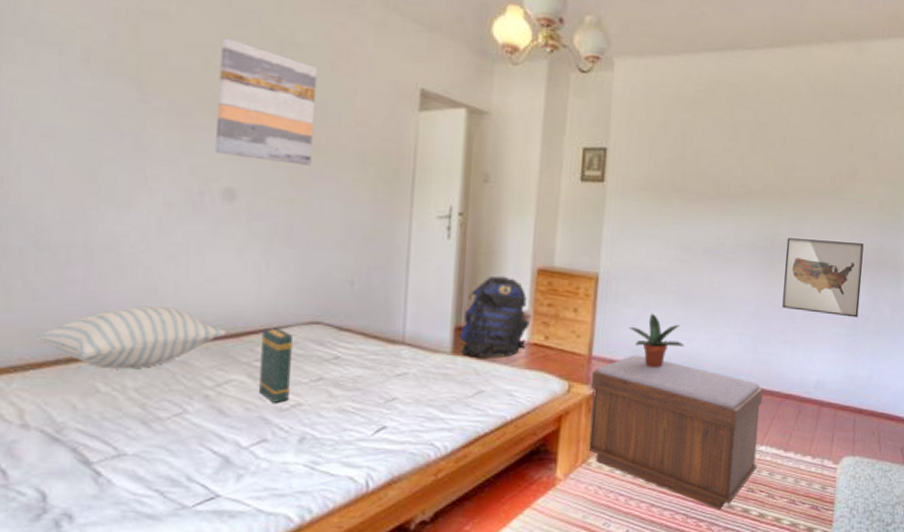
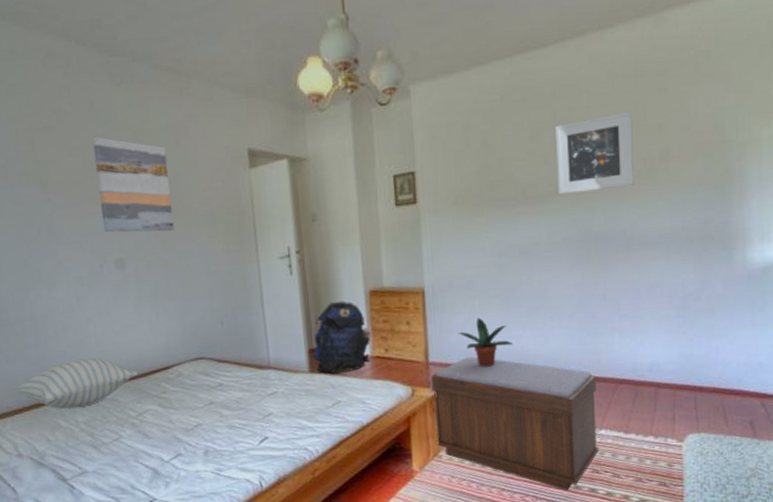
book: present [257,328,294,403] -> none [163,365,192,425]
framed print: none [750,127,828,200] -> present [556,111,634,195]
wall art: present [782,238,864,318] -> none [602,222,688,298]

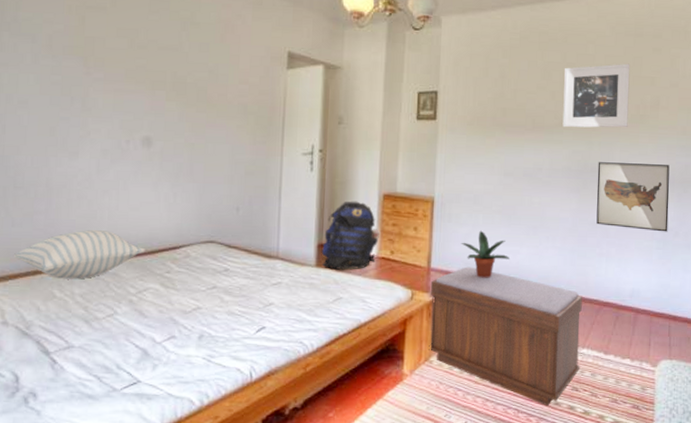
wall art: present [92,136,174,233] -> none [138,21,211,117]
wall art: none [602,222,688,298] -> present [596,162,670,232]

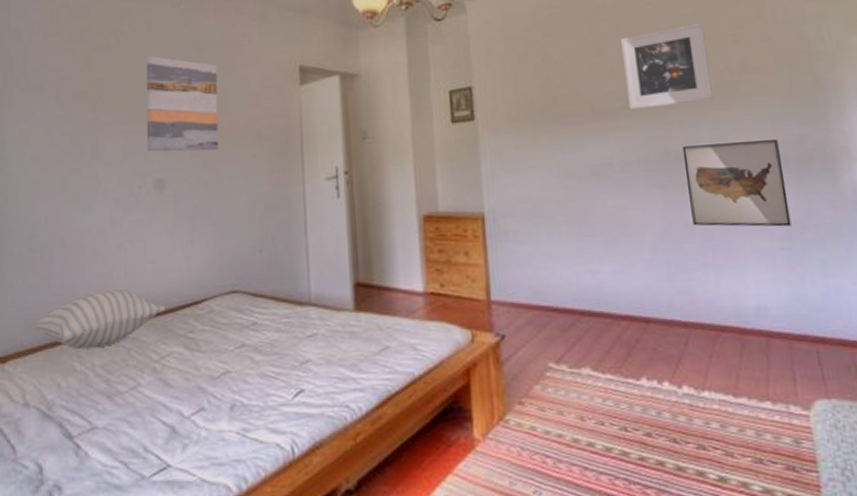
wall art: none [138,21,211,117] -> present [146,55,220,152]
backpack: present [321,201,381,270] -> none [358,227,426,313]
bench: present [429,266,582,407] -> none [493,294,704,474]
potted plant: present [460,230,510,278] -> none [523,248,588,308]

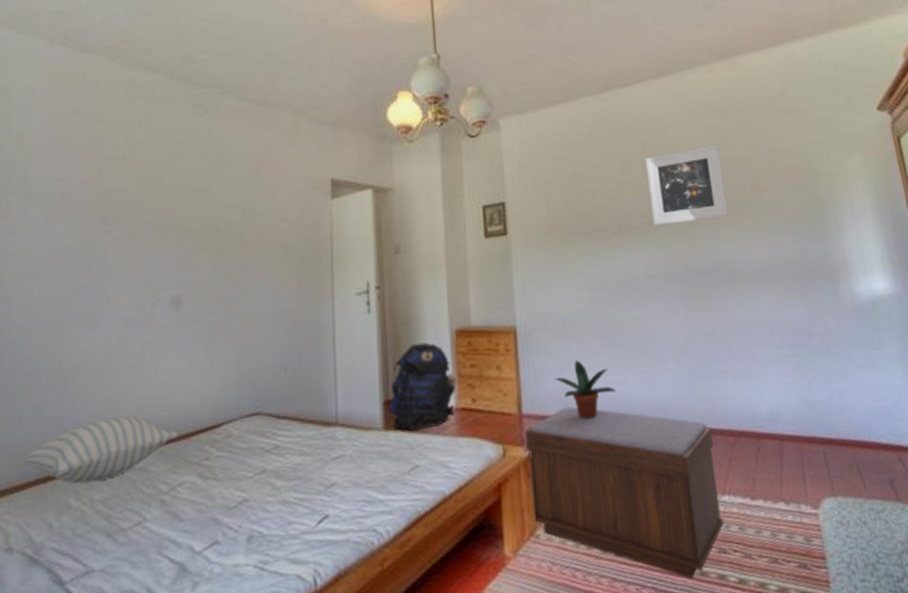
wall art: present [146,55,220,152] -> none [164,166,244,267]
backpack: none [358,227,426,313] -> present [388,342,458,431]
bench: none [493,294,704,474] -> present [524,406,725,579]
potted plant: none [523,248,588,308] -> present [554,360,616,420]
wall art: present [682,139,792,227] -> none [701,254,799,336]

